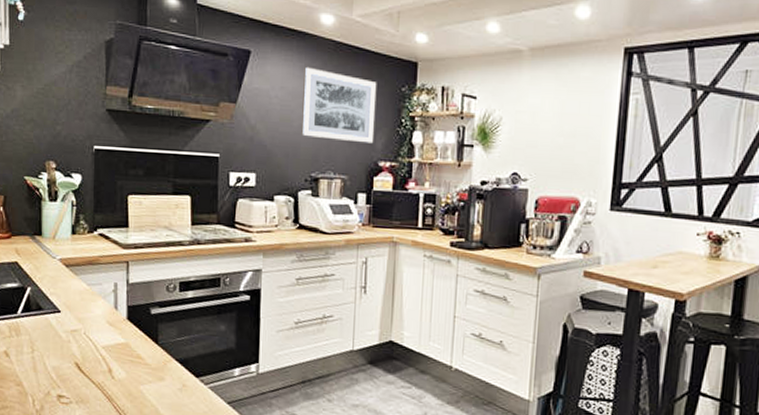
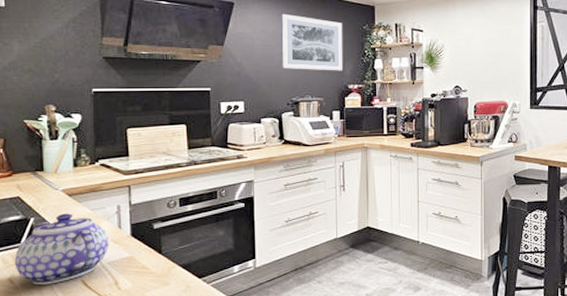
teapot: none [10,285,105,363] -> present [14,213,110,285]

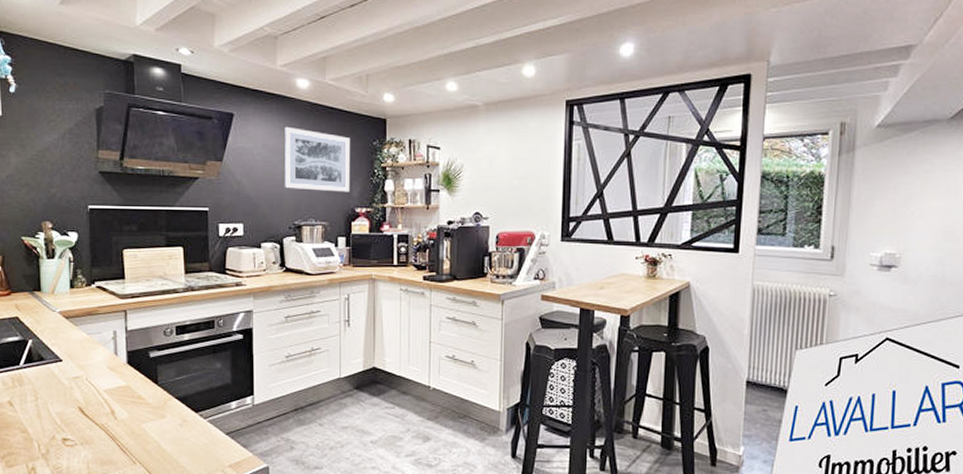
teapot: present [14,213,110,285] -> none [14,336,106,409]

